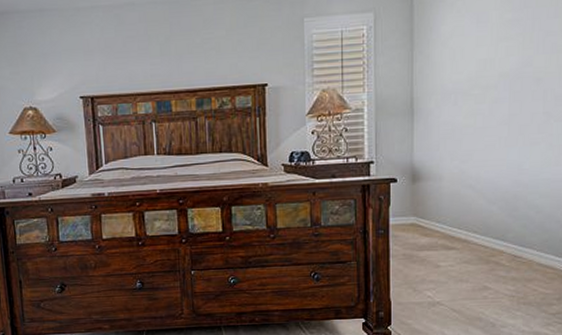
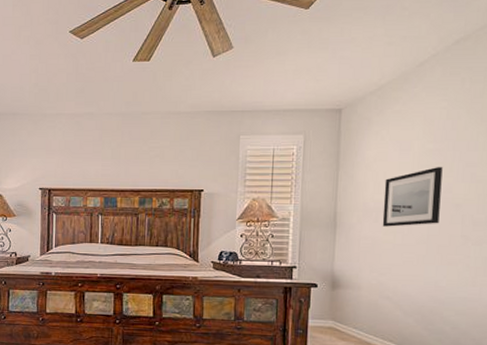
wall art: none [461,37,522,110] -> present [382,166,443,227]

